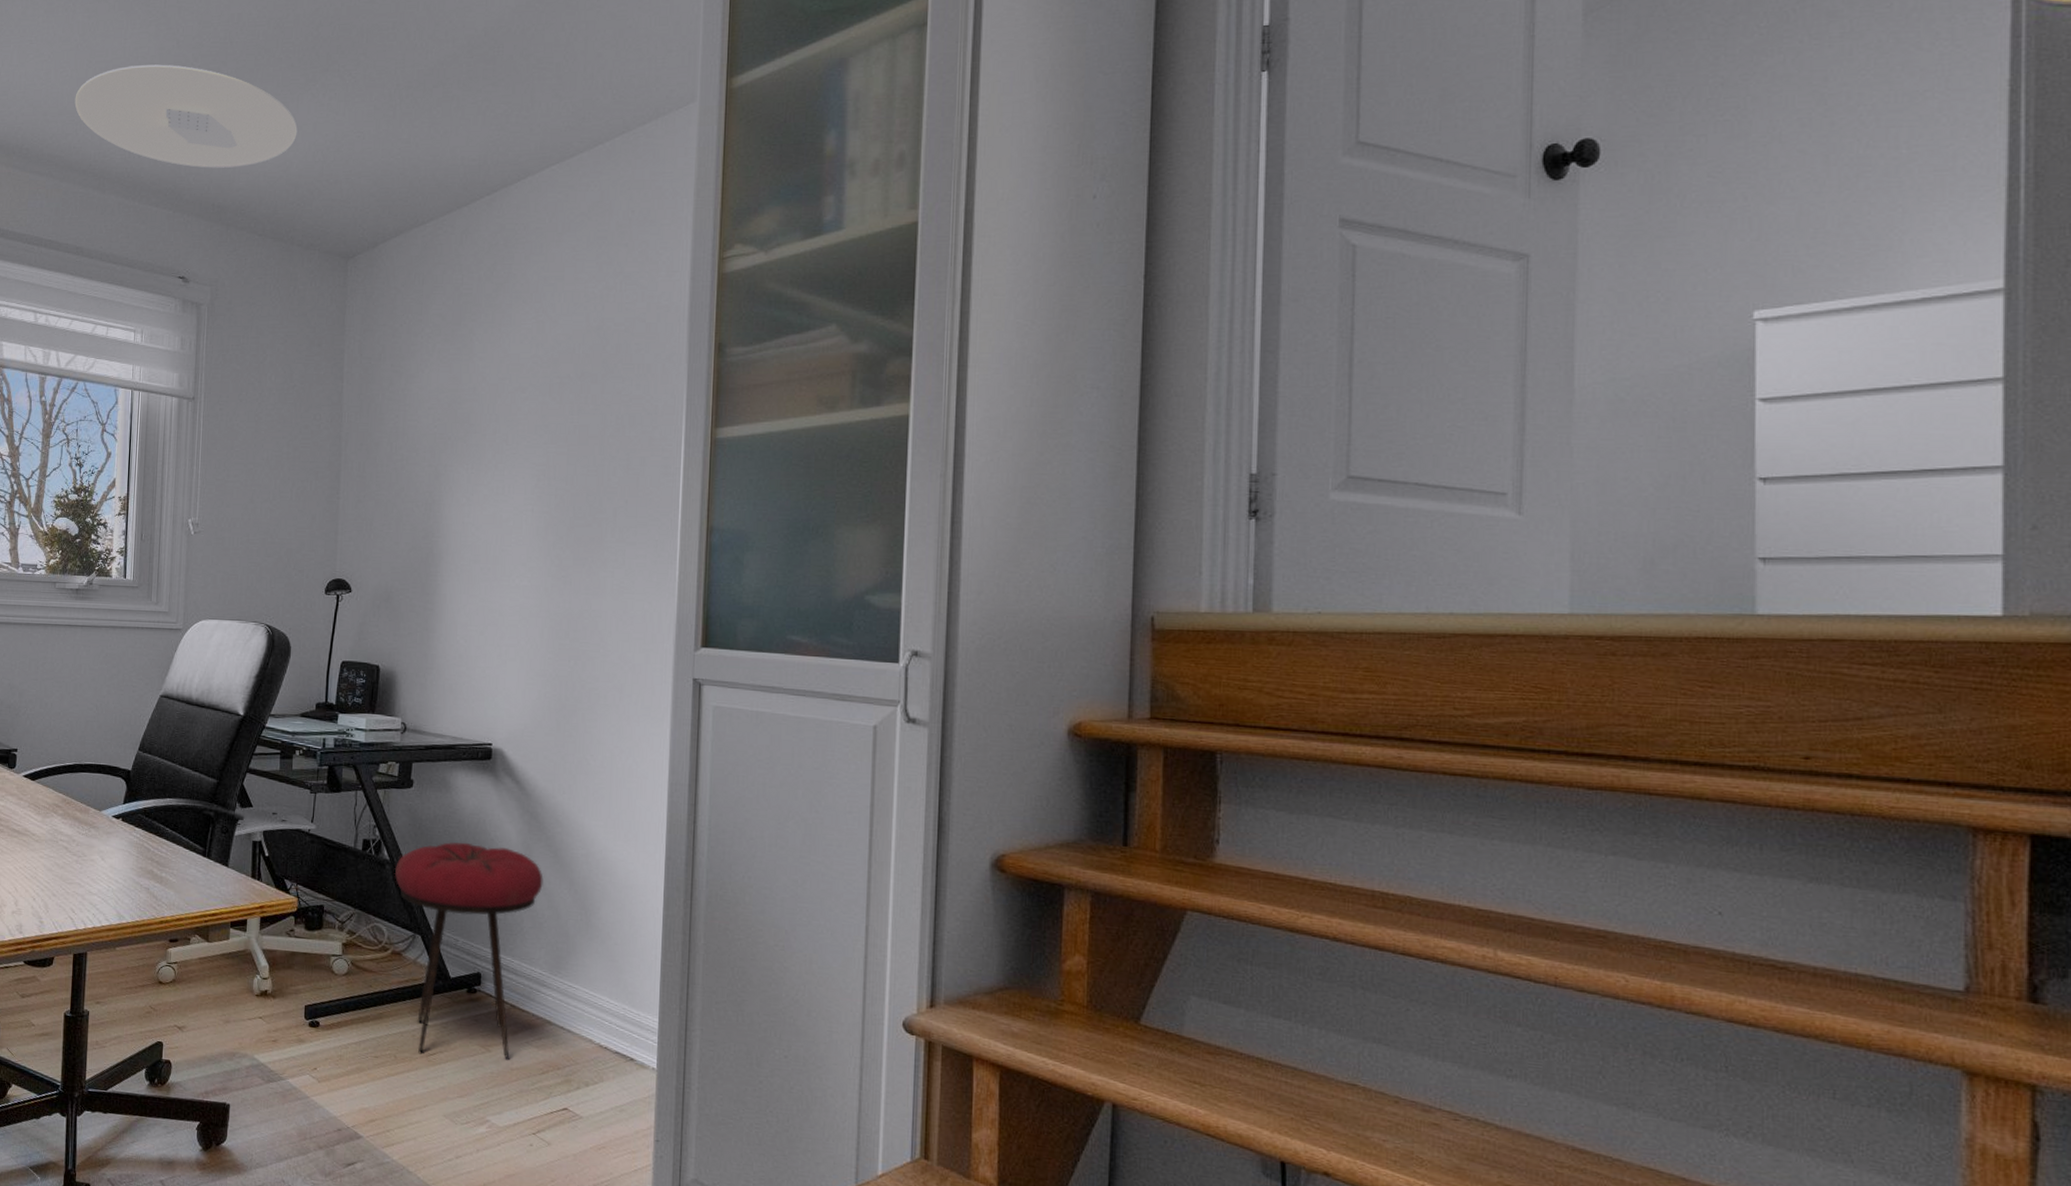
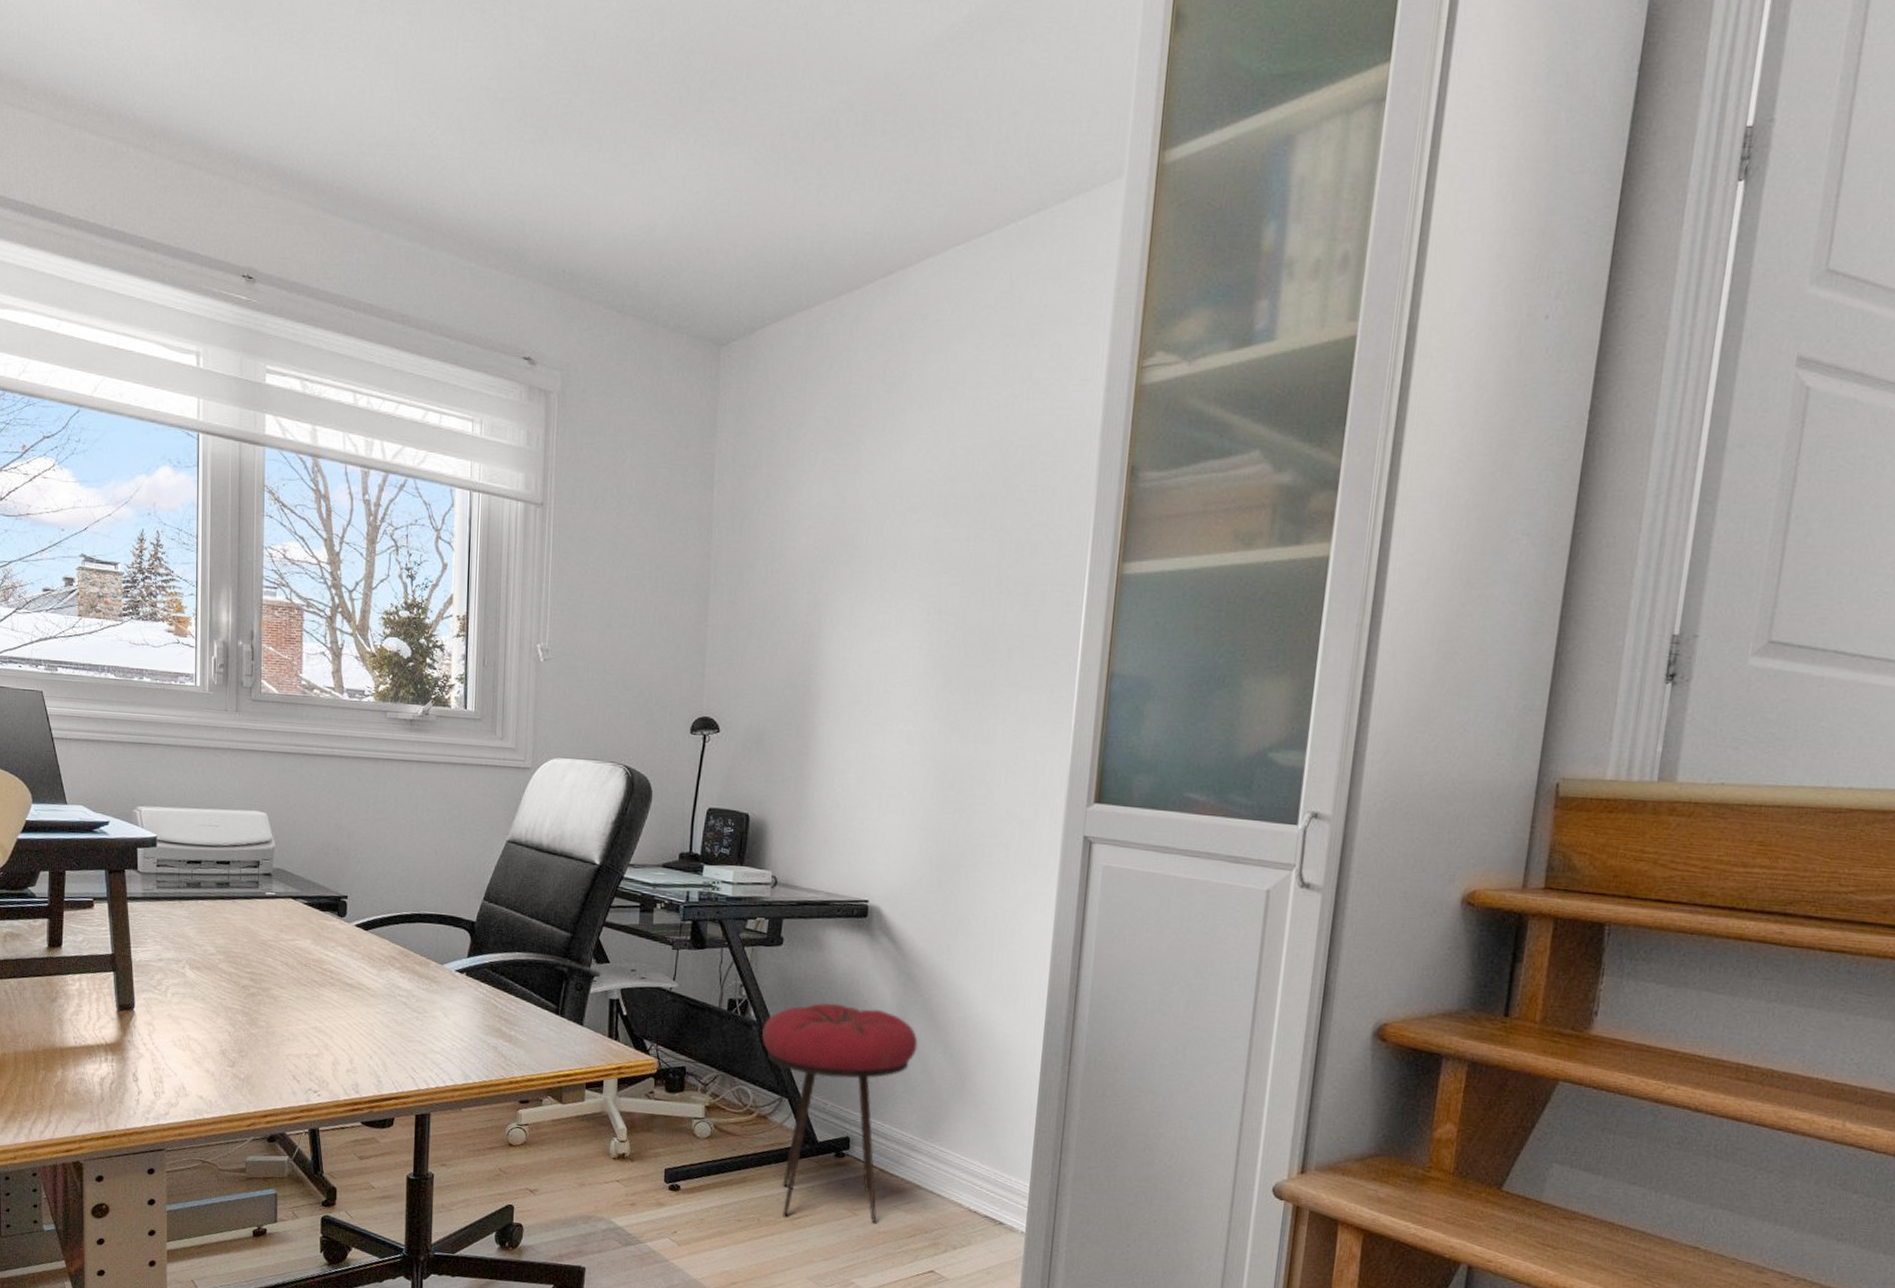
ceiling light: present [74,64,298,168] -> none [396,89,664,226]

